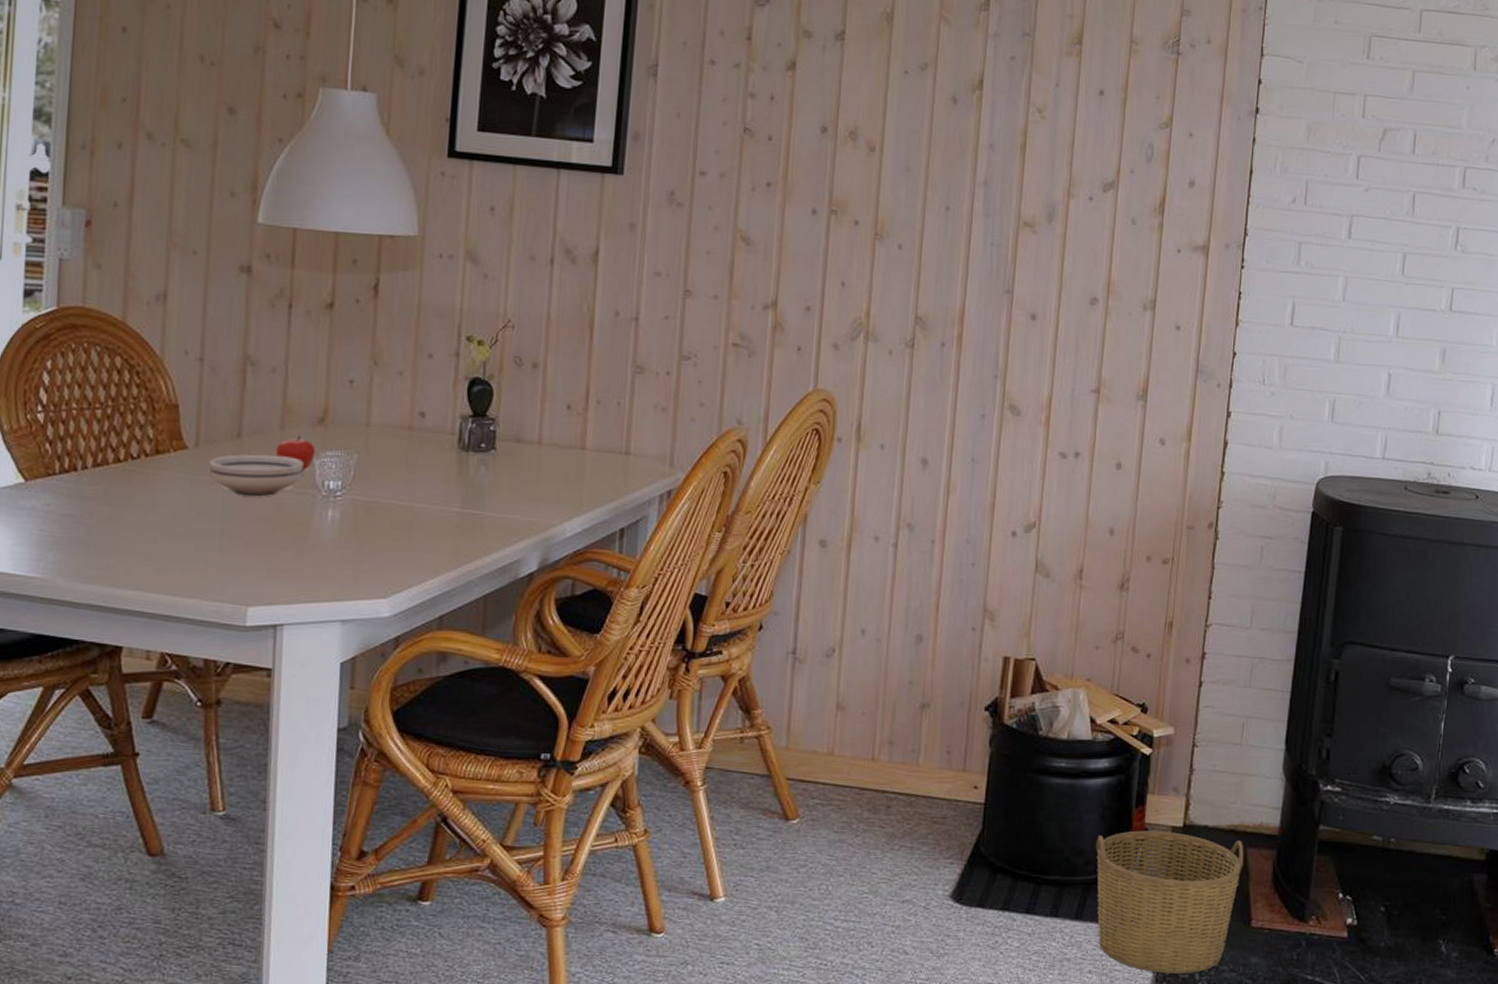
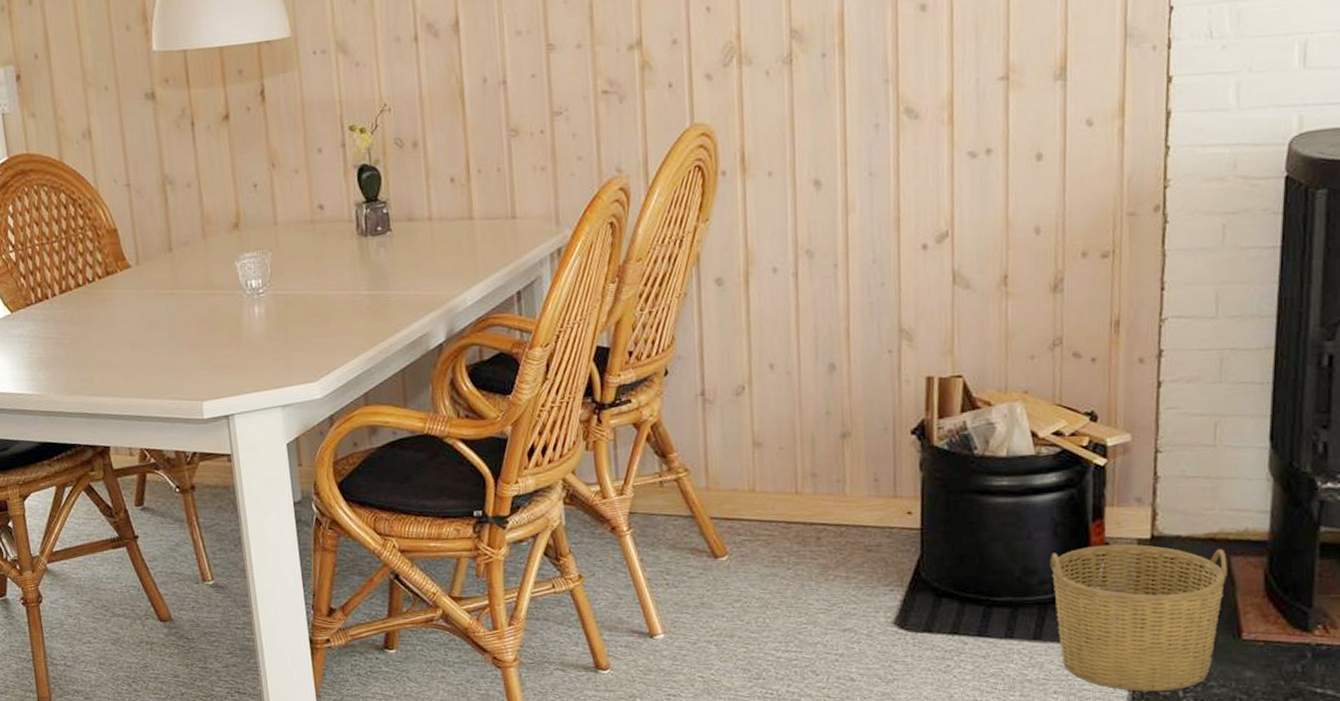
bowl: present [209,453,304,496] -> none [150,263,228,303]
fruit: present [275,436,315,472] -> none [202,243,235,275]

